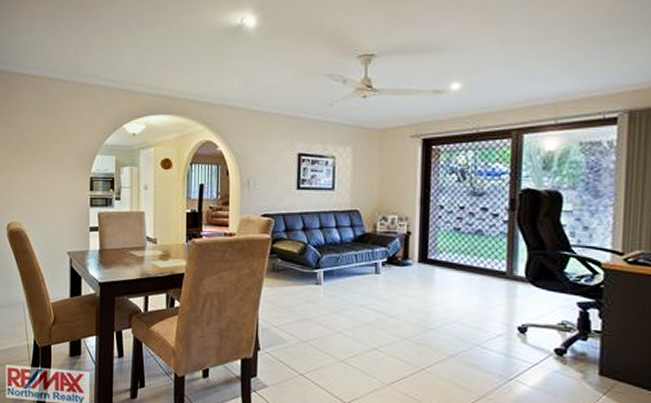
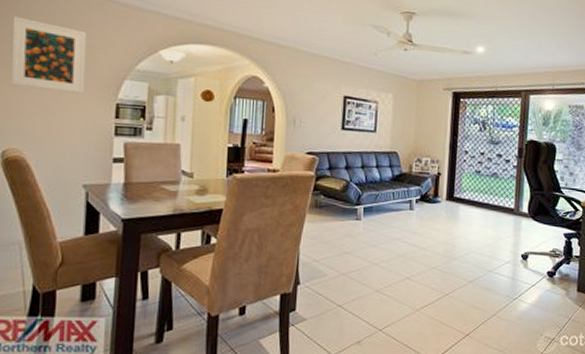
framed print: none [10,107,65,170] -> present [10,16,87,94]

